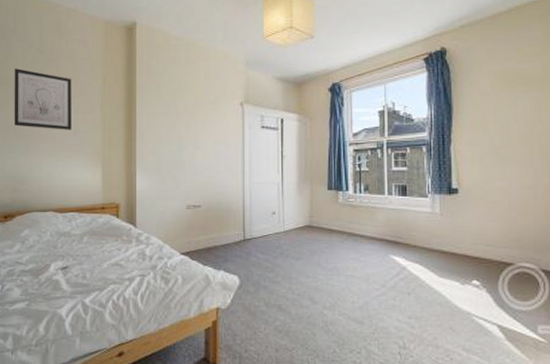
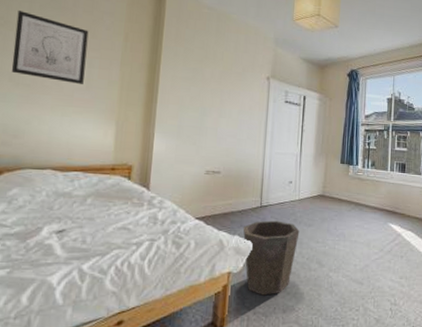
waste bin: none [227,254,287,333] -> present [243,220,300,296]

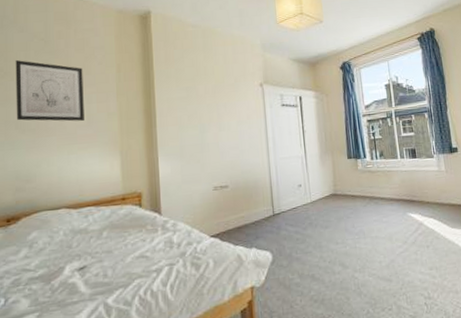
waste bin: present [243,220,300,296] -> none [259,226,317,307]

